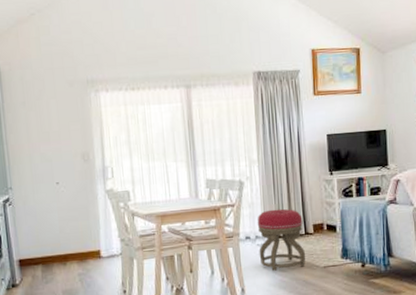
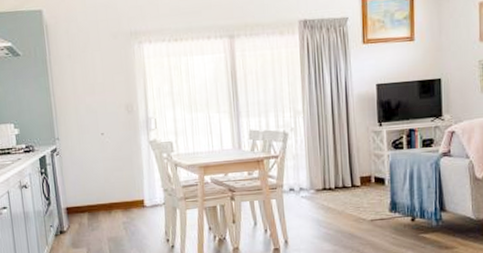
stool: present [257,208,306,271] -> none [301,160,352,223]

